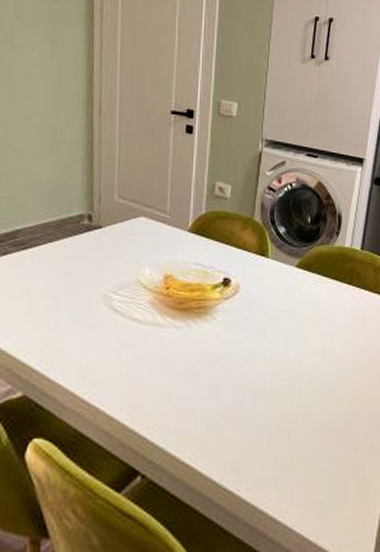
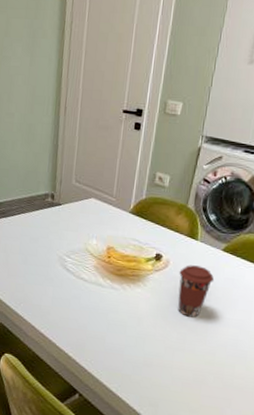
coffee cup: none [252,287,291,350] -> present [178,265,215,317]

